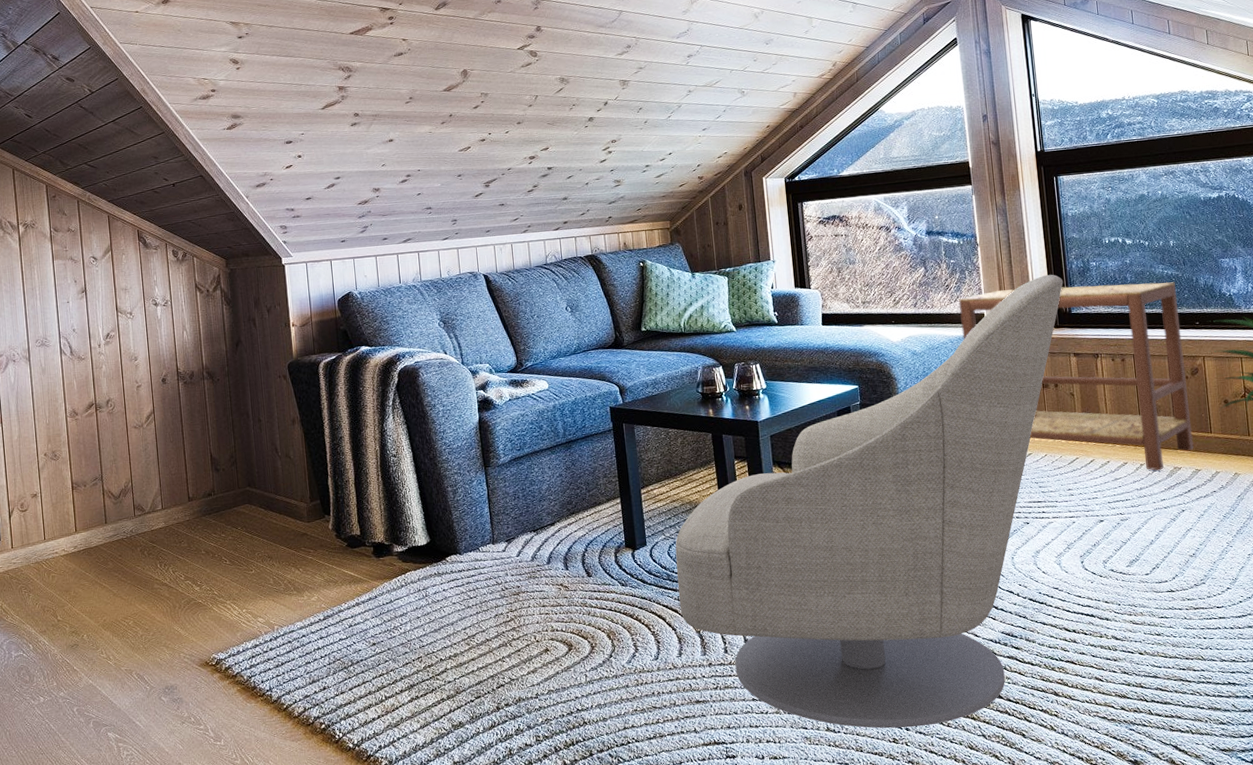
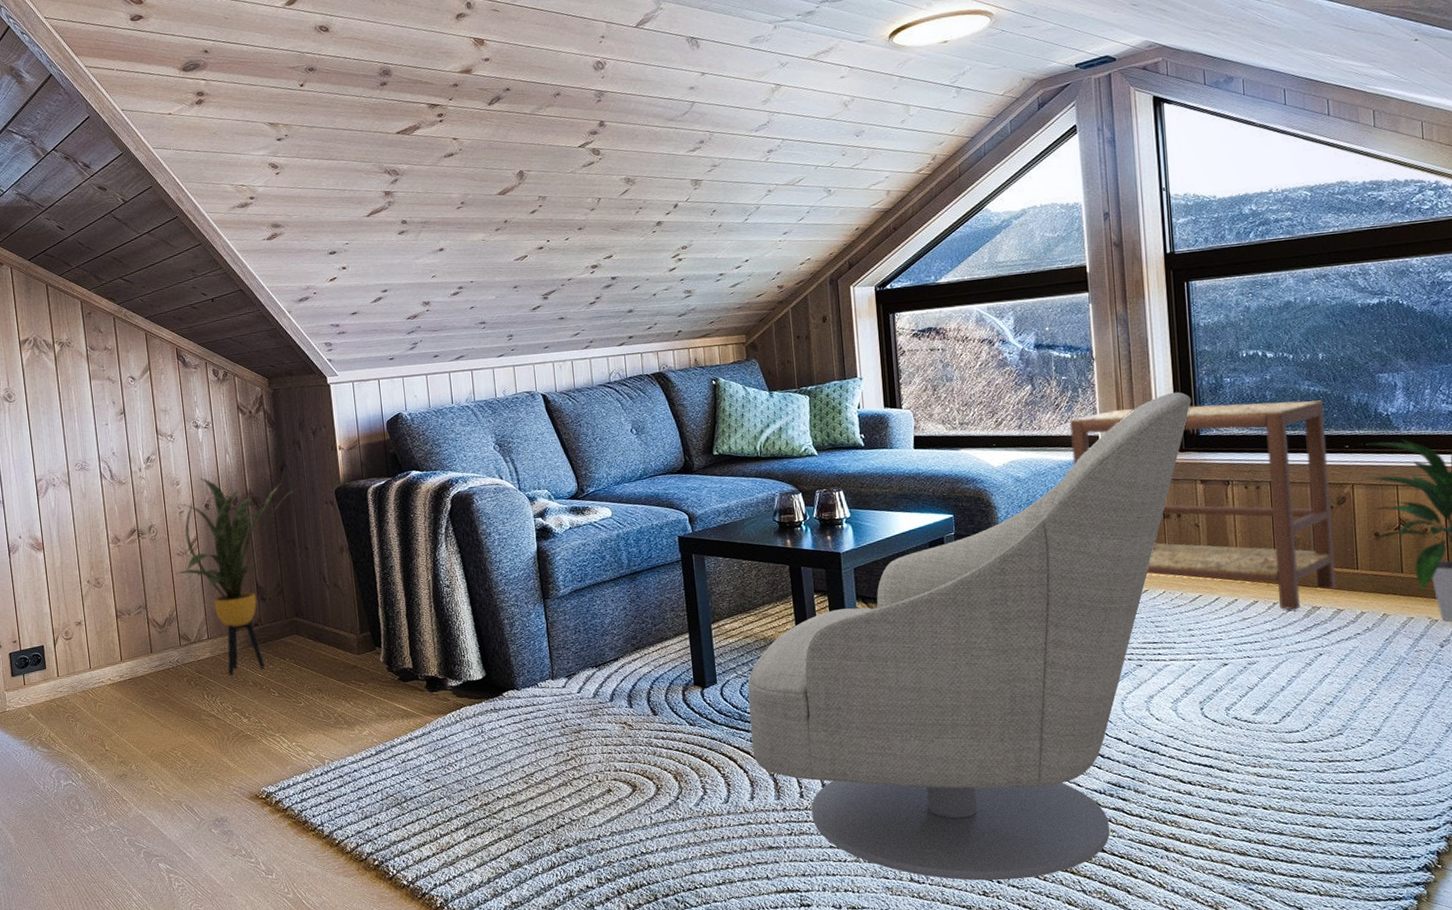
house plant: none [129,353,254,545] -> present [173,478,299,676]

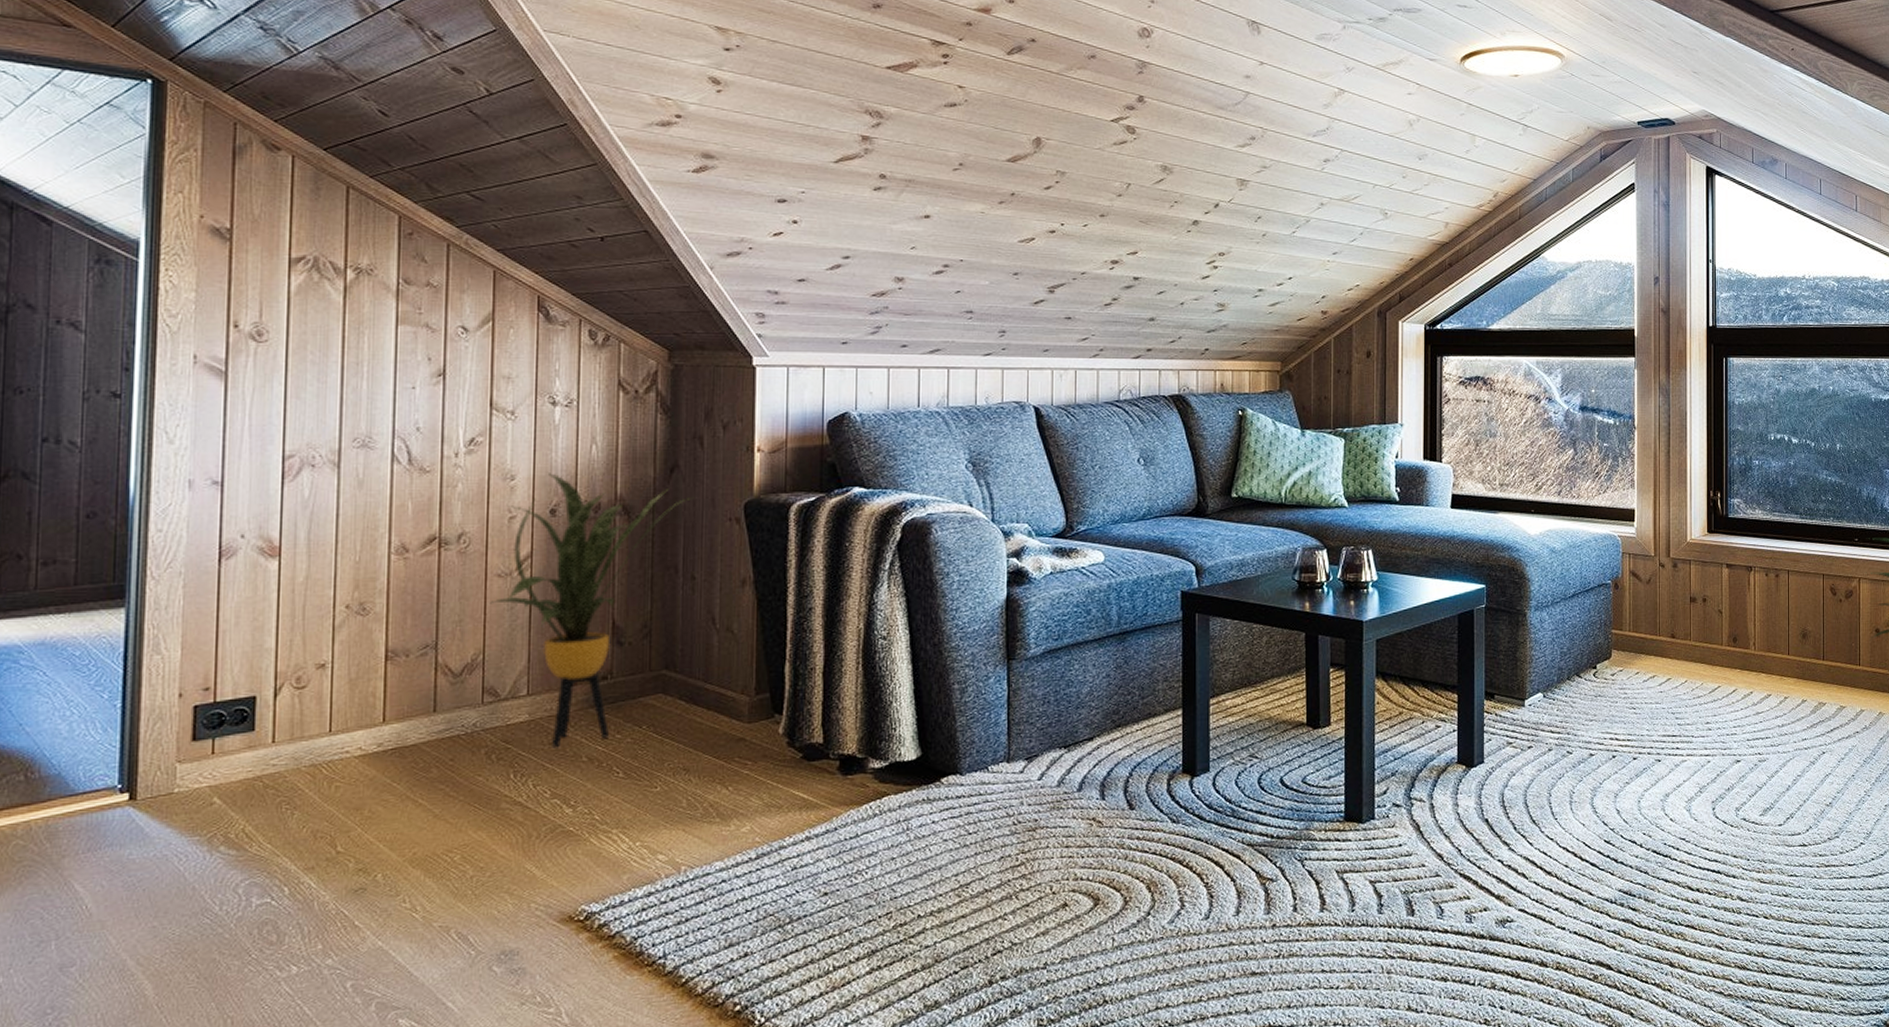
armchair: present [748,392,1192,881] -> none [1243,470,1723,1007]
side table: present [1069,400,1336,610] -> none [1607,483,1841,705]

